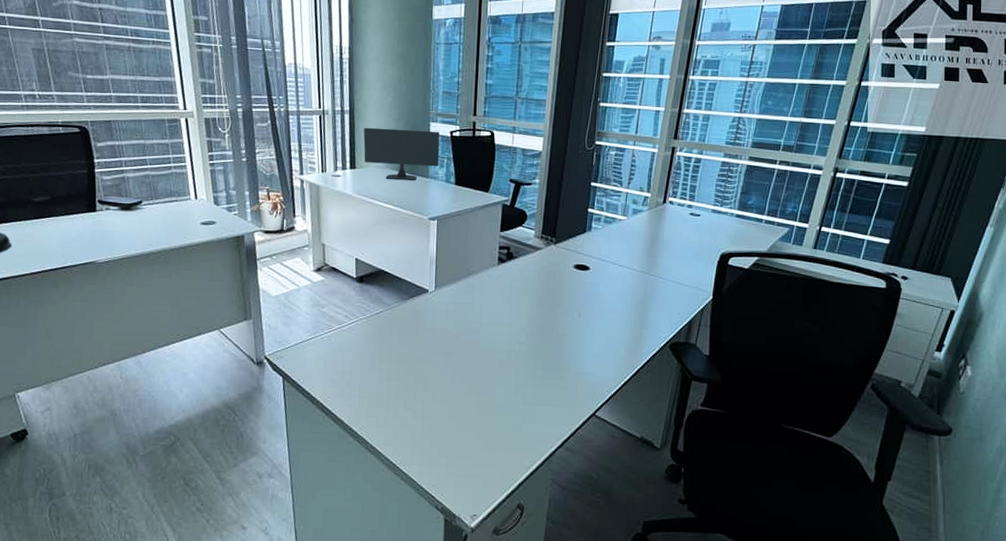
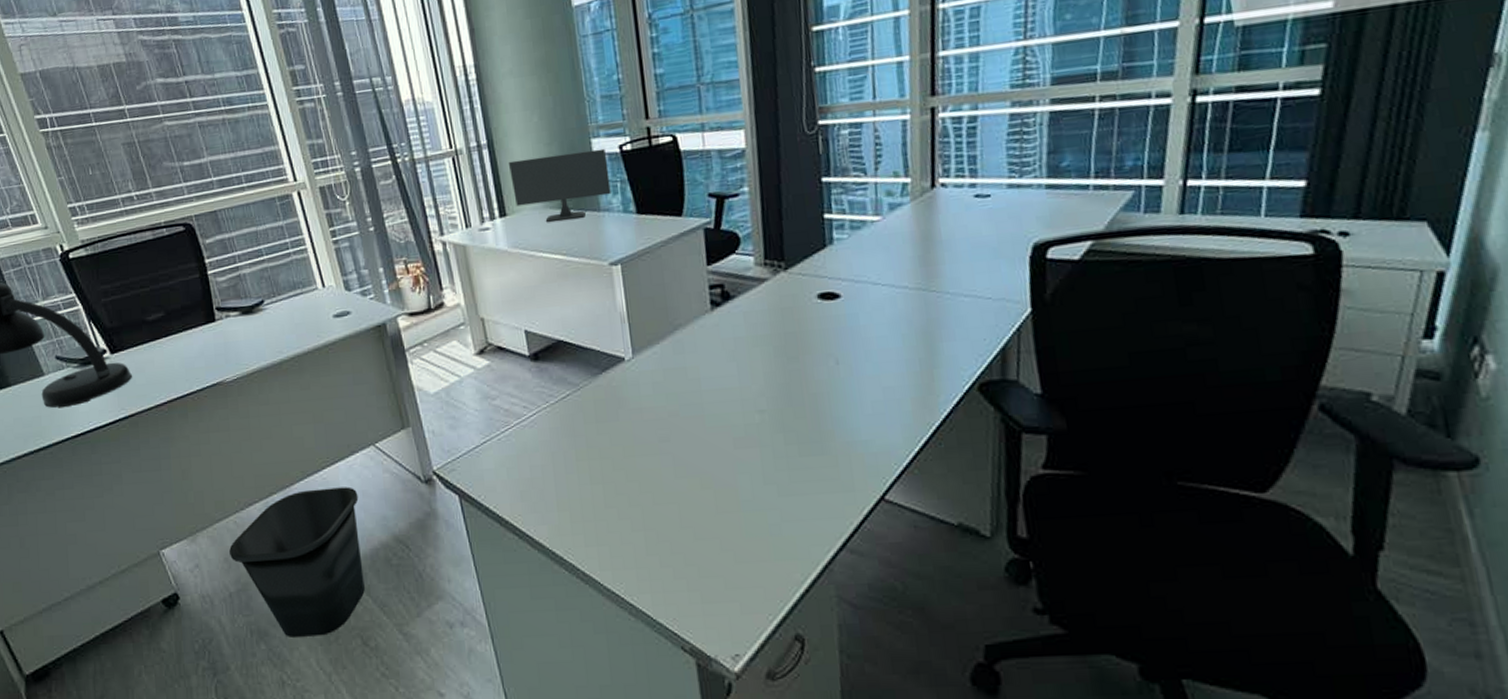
waste bin: none [79,358,200,475] -> present [229,486,365,637]

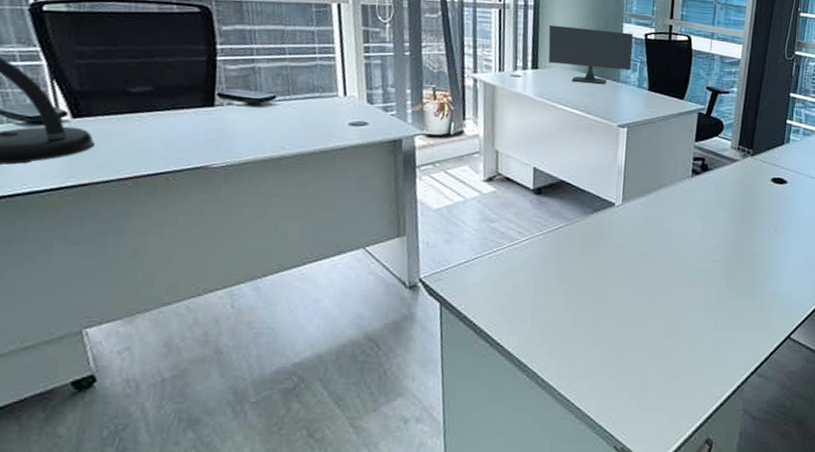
waste bin: present [229,486,365,637] -> none [172,283,337,427]

